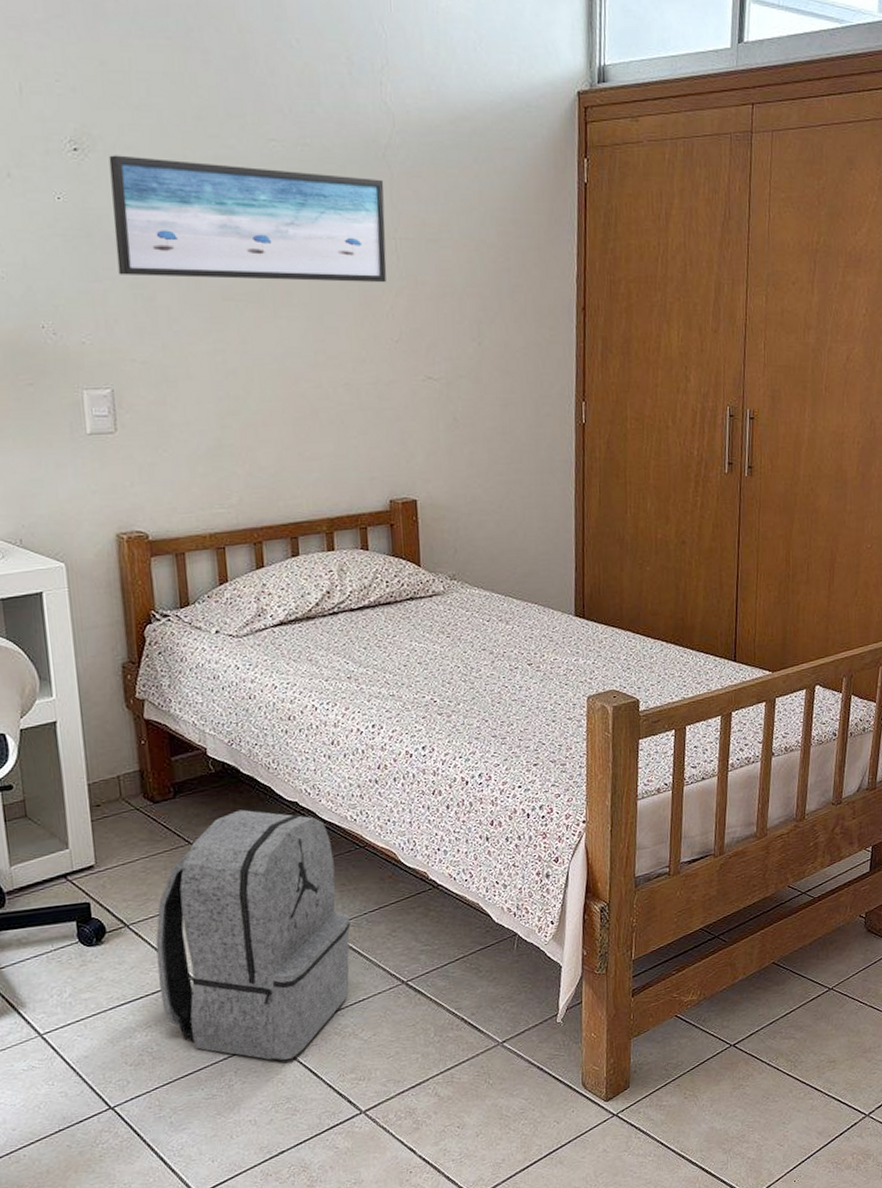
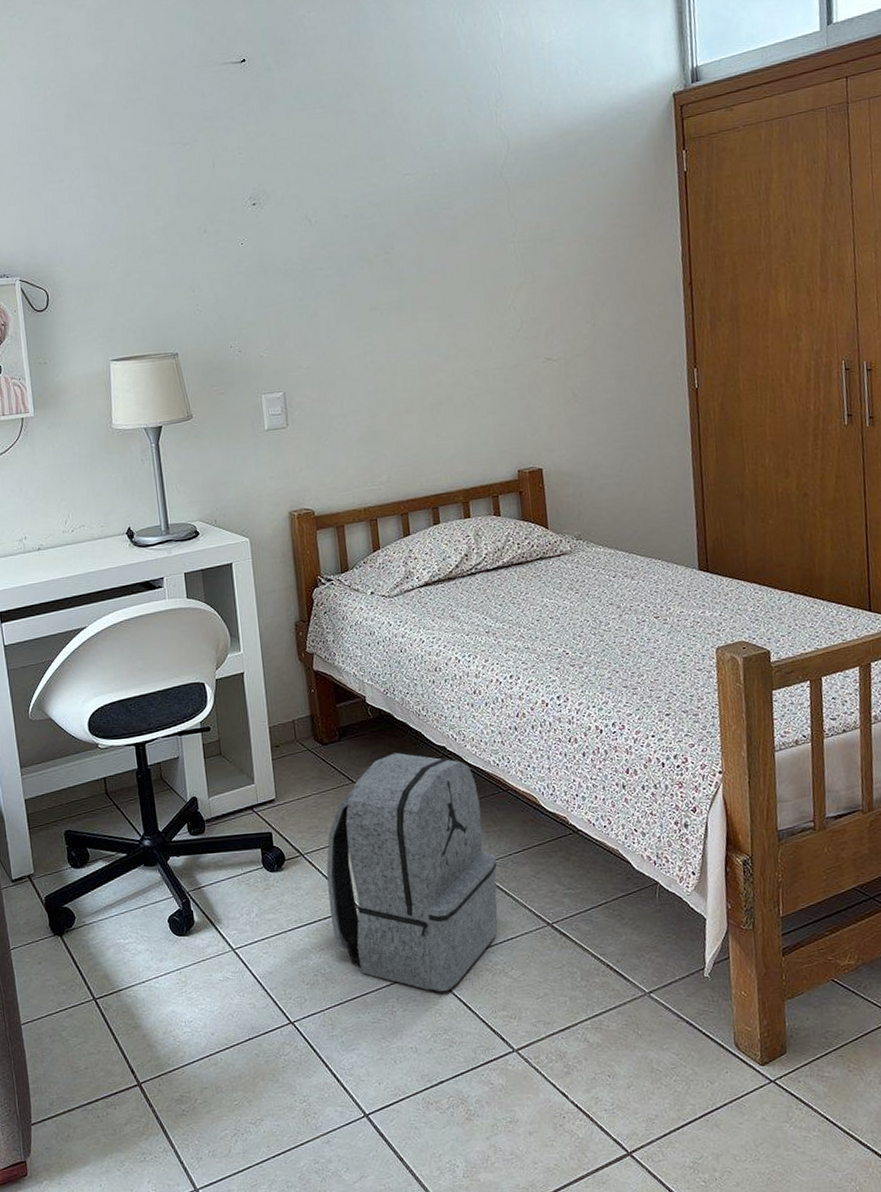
wall art: present [109,155,387,283] -> none [279,194,507,299]

